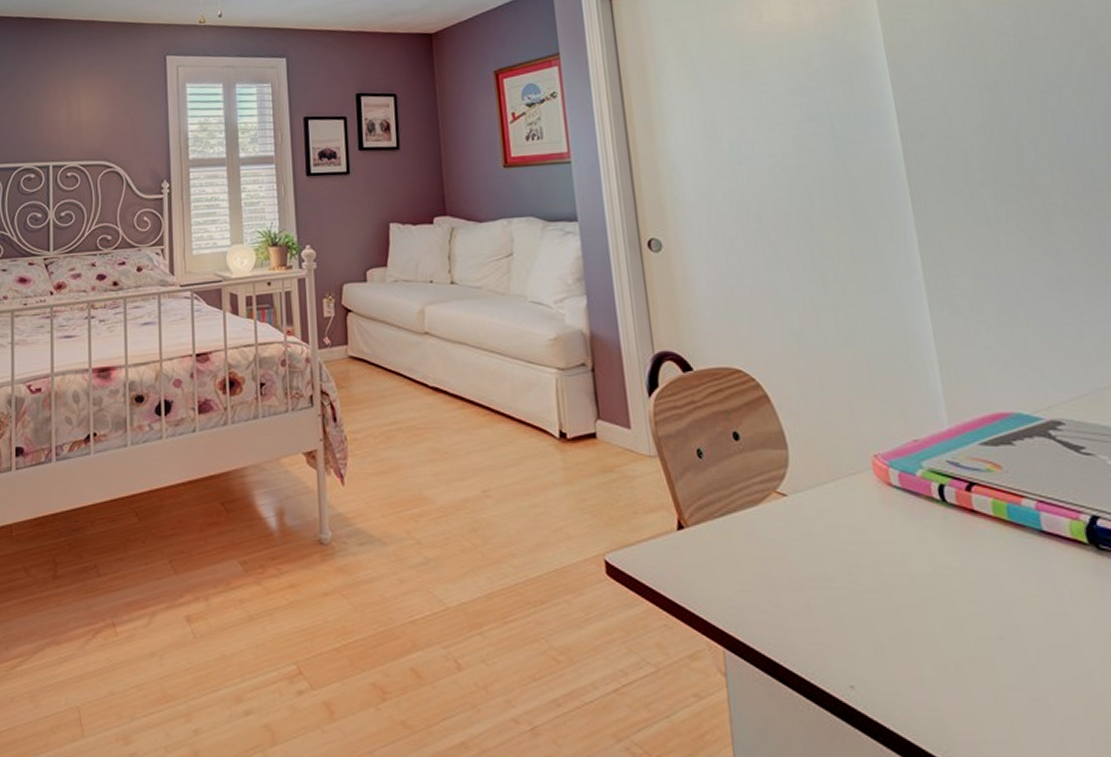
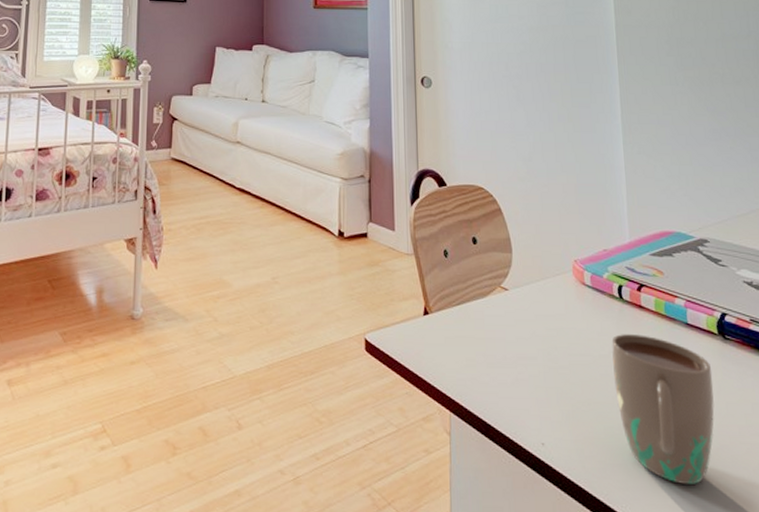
mug: none [935,547,1095,740] -> present [611,334,715,486]

